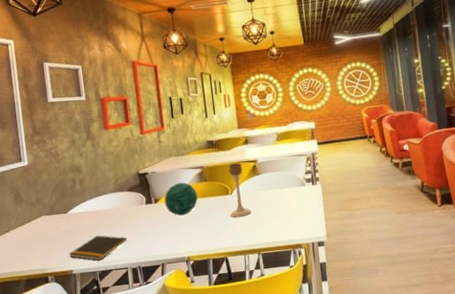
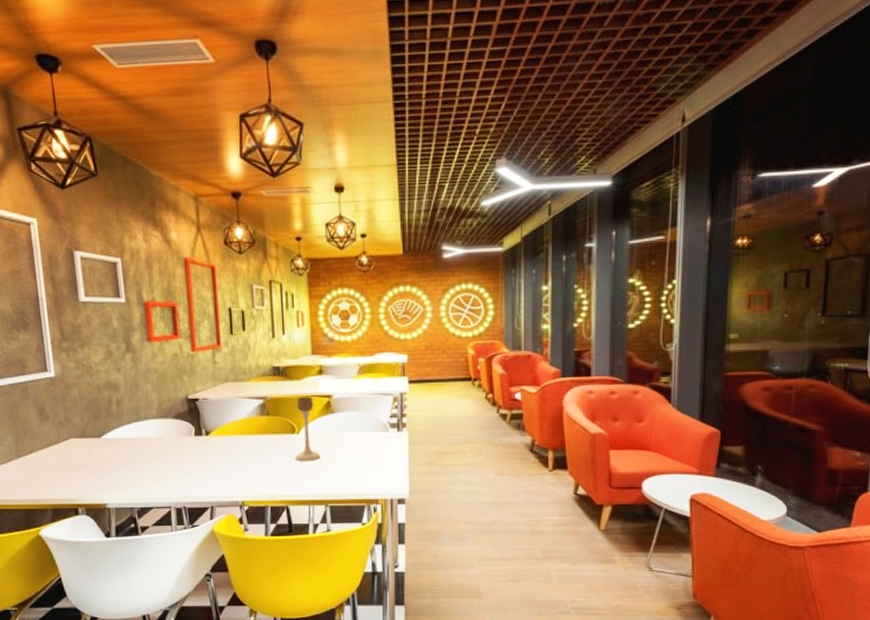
notepad: present [69,235,128,261] -> none [102,467,172,496]
decorative orb: present [164,182,198,216] -> none [217,413,258,453]

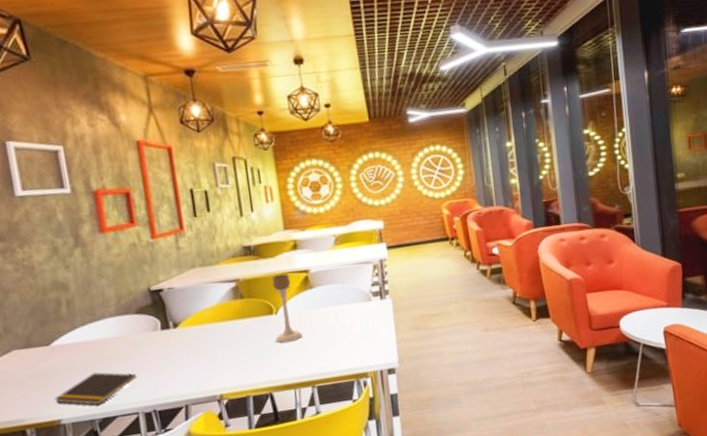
notepad: none [102,467,172,496] -> present [54,372,138,406]

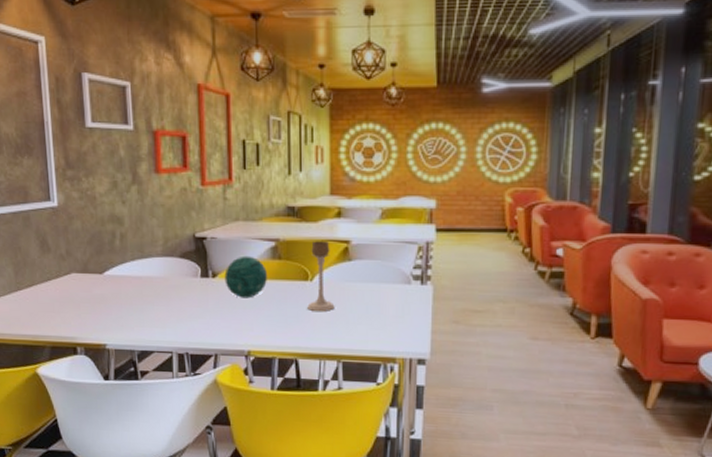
notepad: present [54,372,138,406] -> none [102,307,175,338]
decorative orb: none [186,300,232,344] -> present [224,255,268,299]

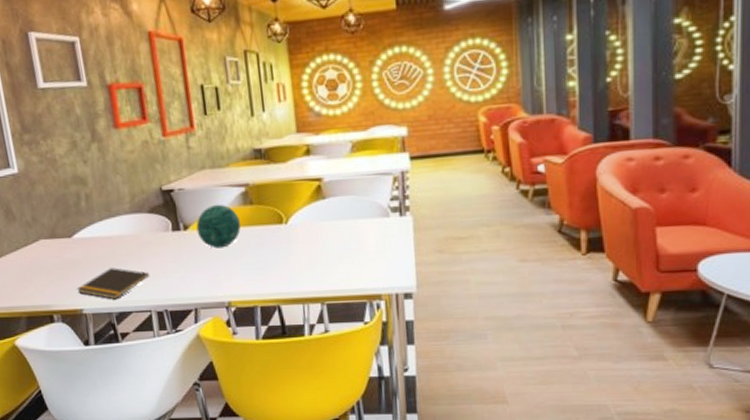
notepad: none [102,307,175,338] -> present [77,267,150,300]
candle holder: present [307,241,335,311] -> none [282,181,313,254]

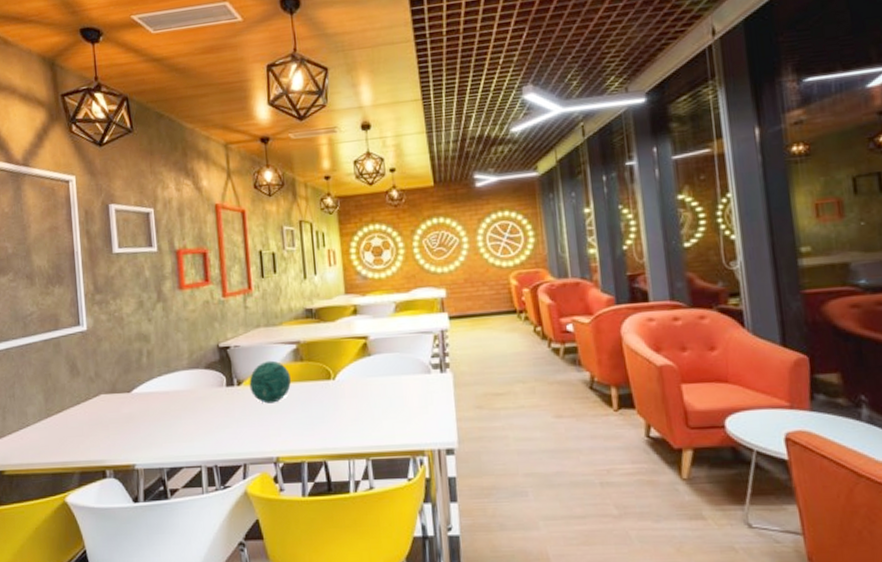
notepad: present [77,267,150,300] -> none [131,422,203,455]

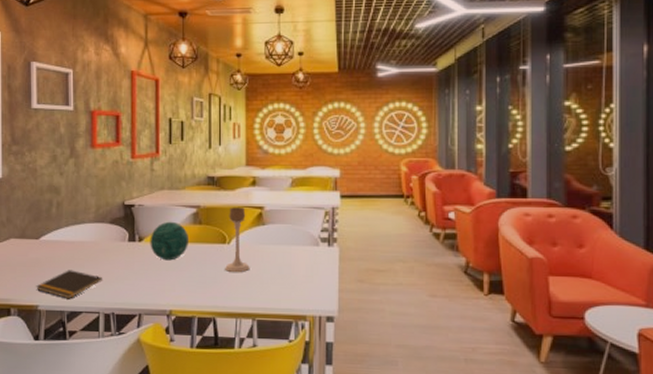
notepad: none [131,422,203,455] -> present [36,270,103,299]
candle holder: none [331,339,359,410] -> present [225,207,250,272]

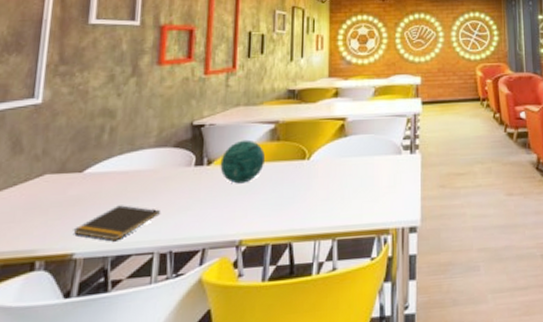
candle holder: present [225,207,250,272] -> none [304,120,331,190]

